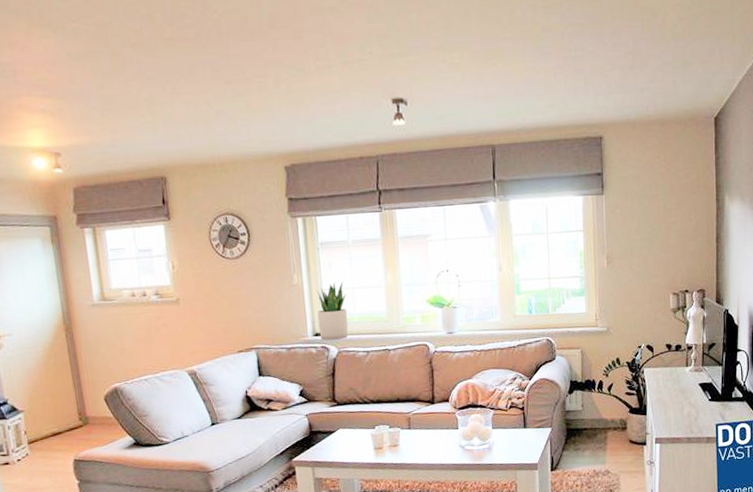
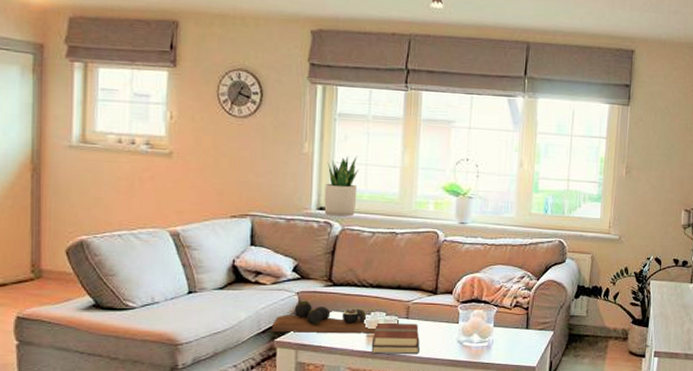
decorative tray: none [288,421,403,453] -> present [272,300,400,334]
books: none [379,433,425,465] -> present [371,324,420,354]

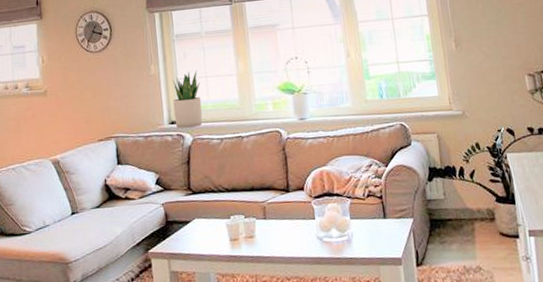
decorative tray: present [272,300,400,334] -> none [144,210,259,244]
books: present [371,324,420,354] -> none [235,223,282,258]

